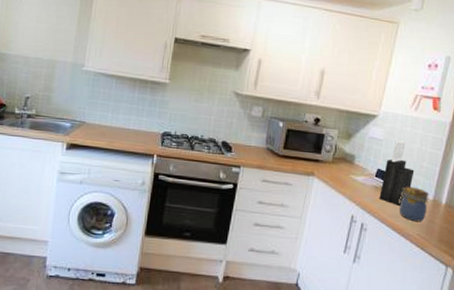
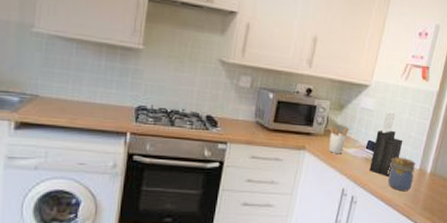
utensil holder: none [336,153,358,182] -> present [328,126,350,155]

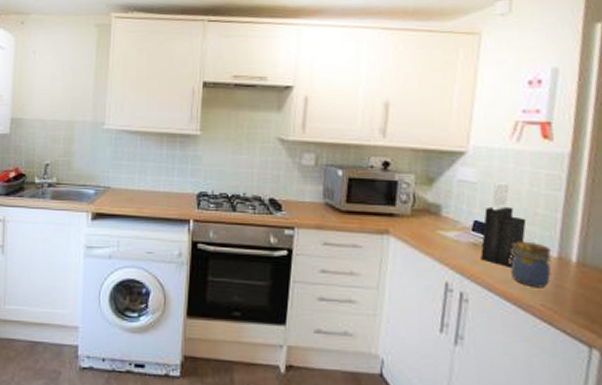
utensil holder: present [328,126,350,155] -> none [417,204,446,239]

